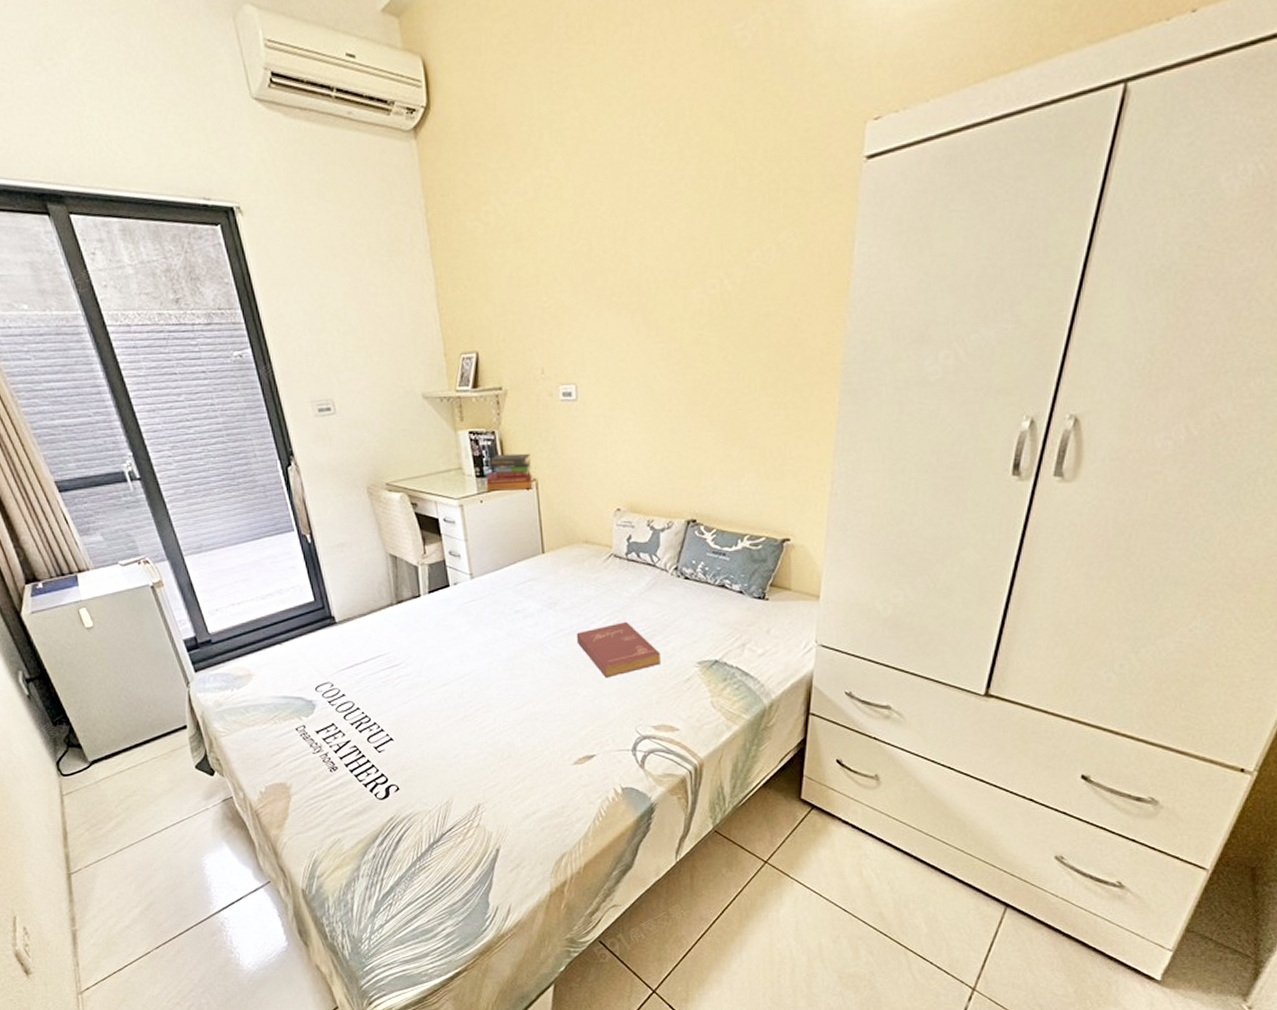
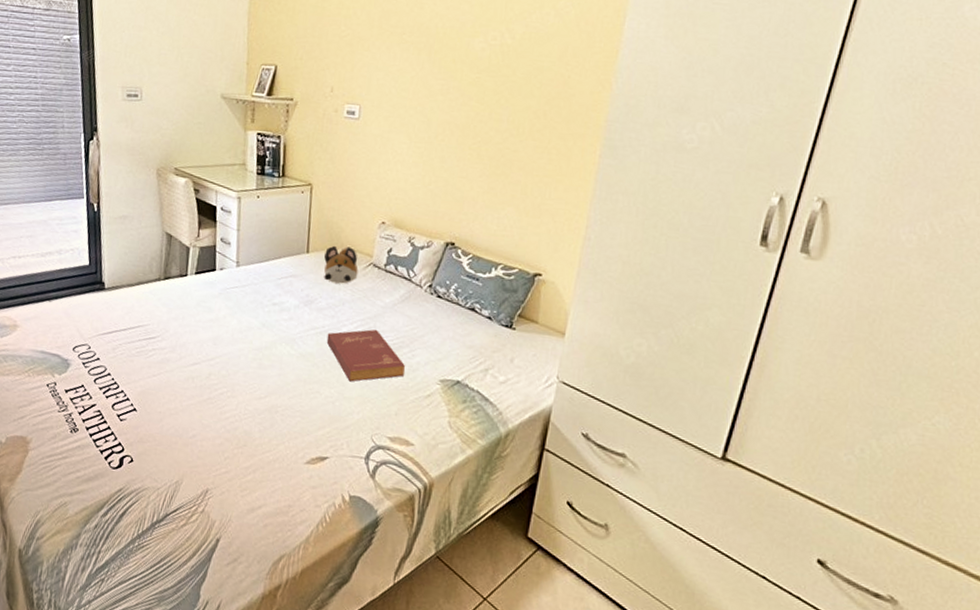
books: present [486,453,533,491] -> none [264,157,310,193]
plush toy: none [561,540,599,581] -> present [324,245,359,284]

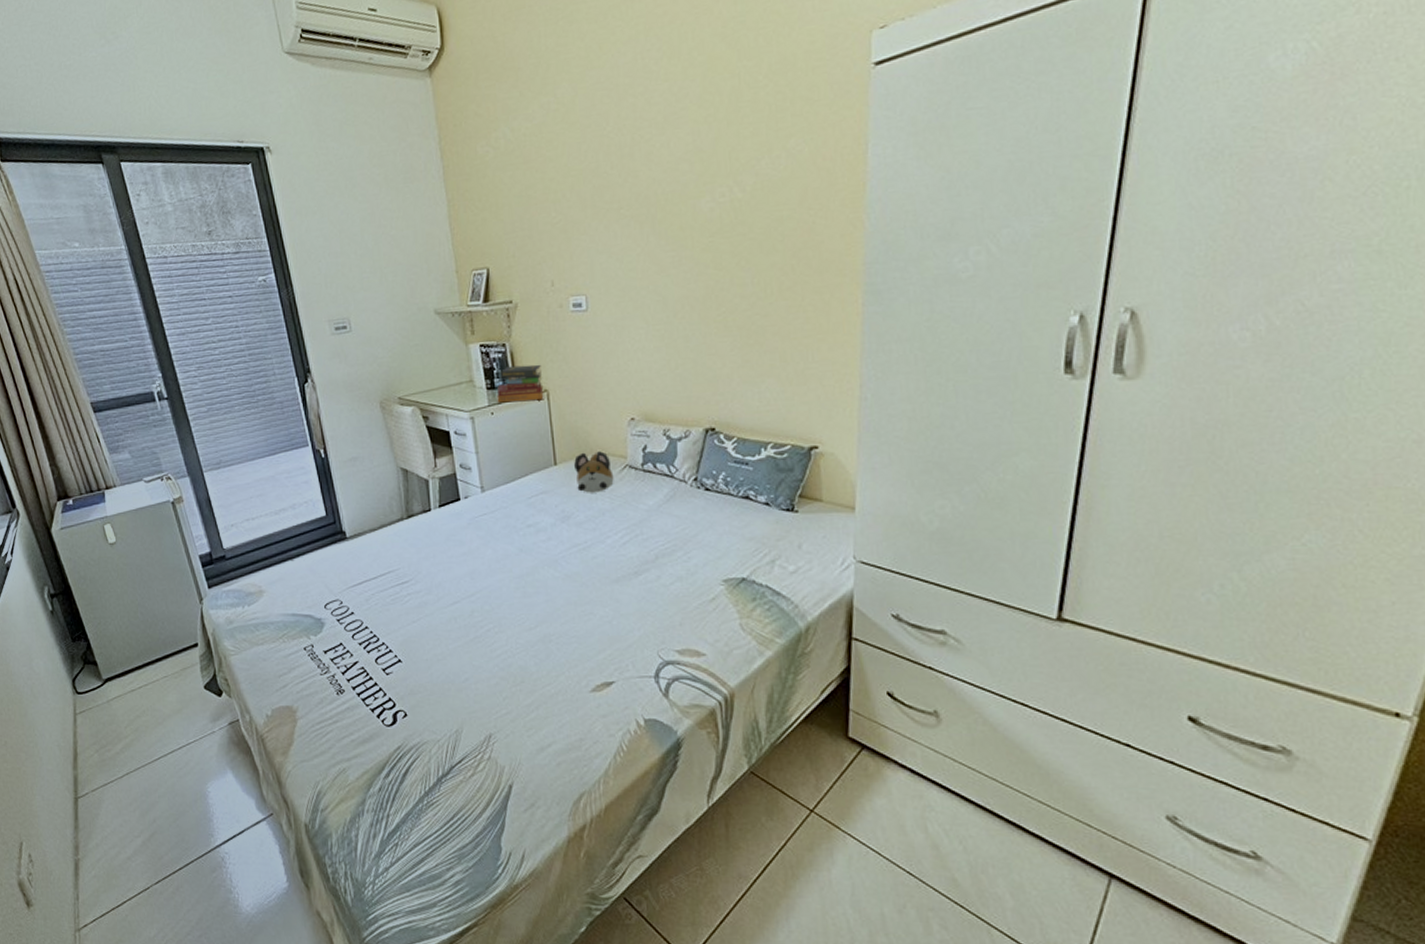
books: none [264,157,310,193] -> present [496,364,544,403]
book: present [326,329,405,382] -> none [591,535,682,597]

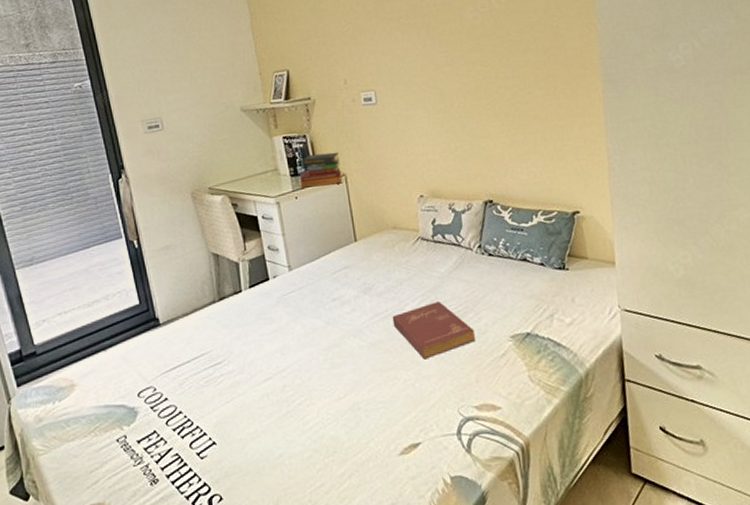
plush toy: present [574,451,614,493] -> none [372,226,409,265]
book: none [591,535,682,597] -> present [392,300,475,360]

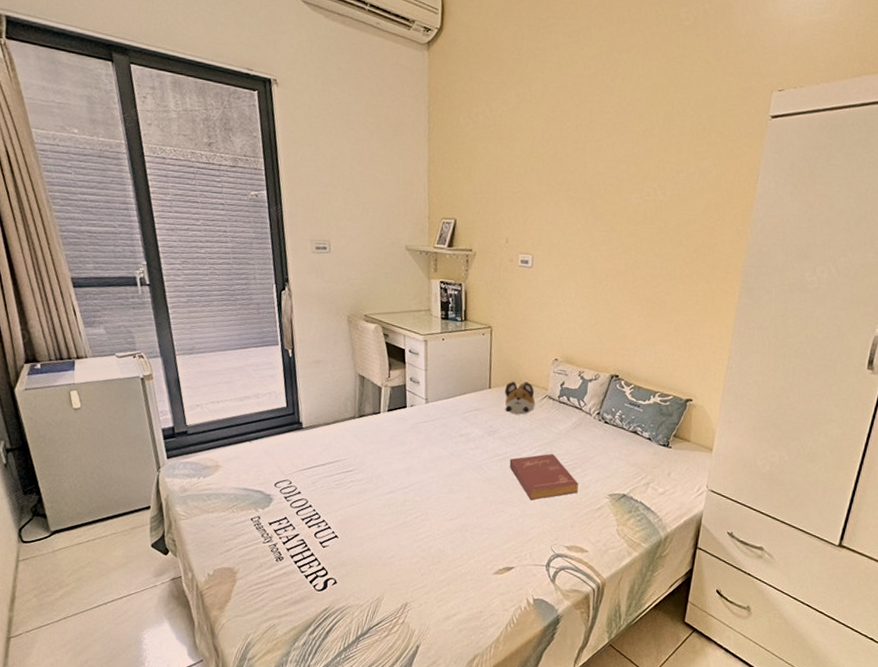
books: present [299,152,342,188] -> none [448,302,490,334]
plush toy: none [372,226,409,265] -> present [505,381,535,415]

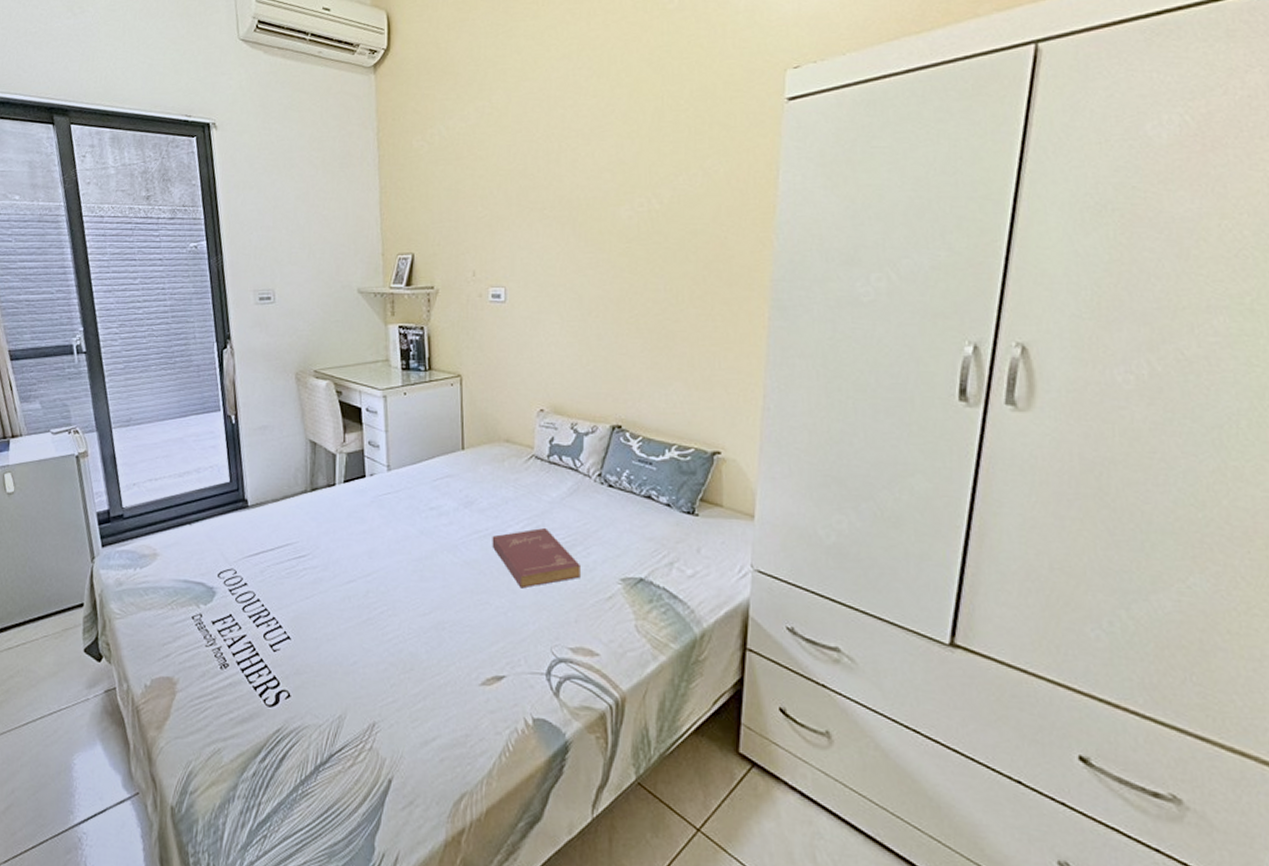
plush toy: present [505,381,535,415] -> none [481,439,519,481]

